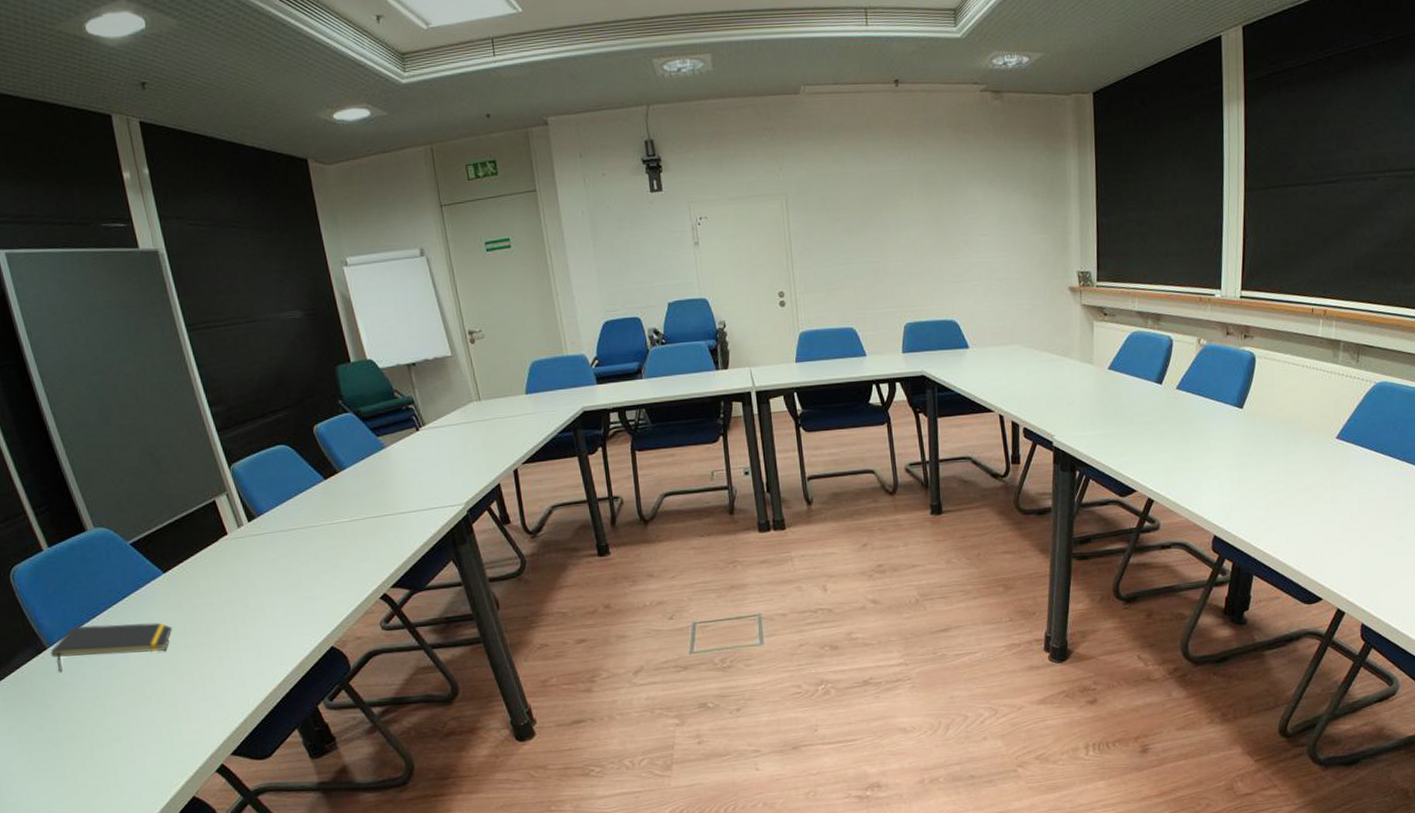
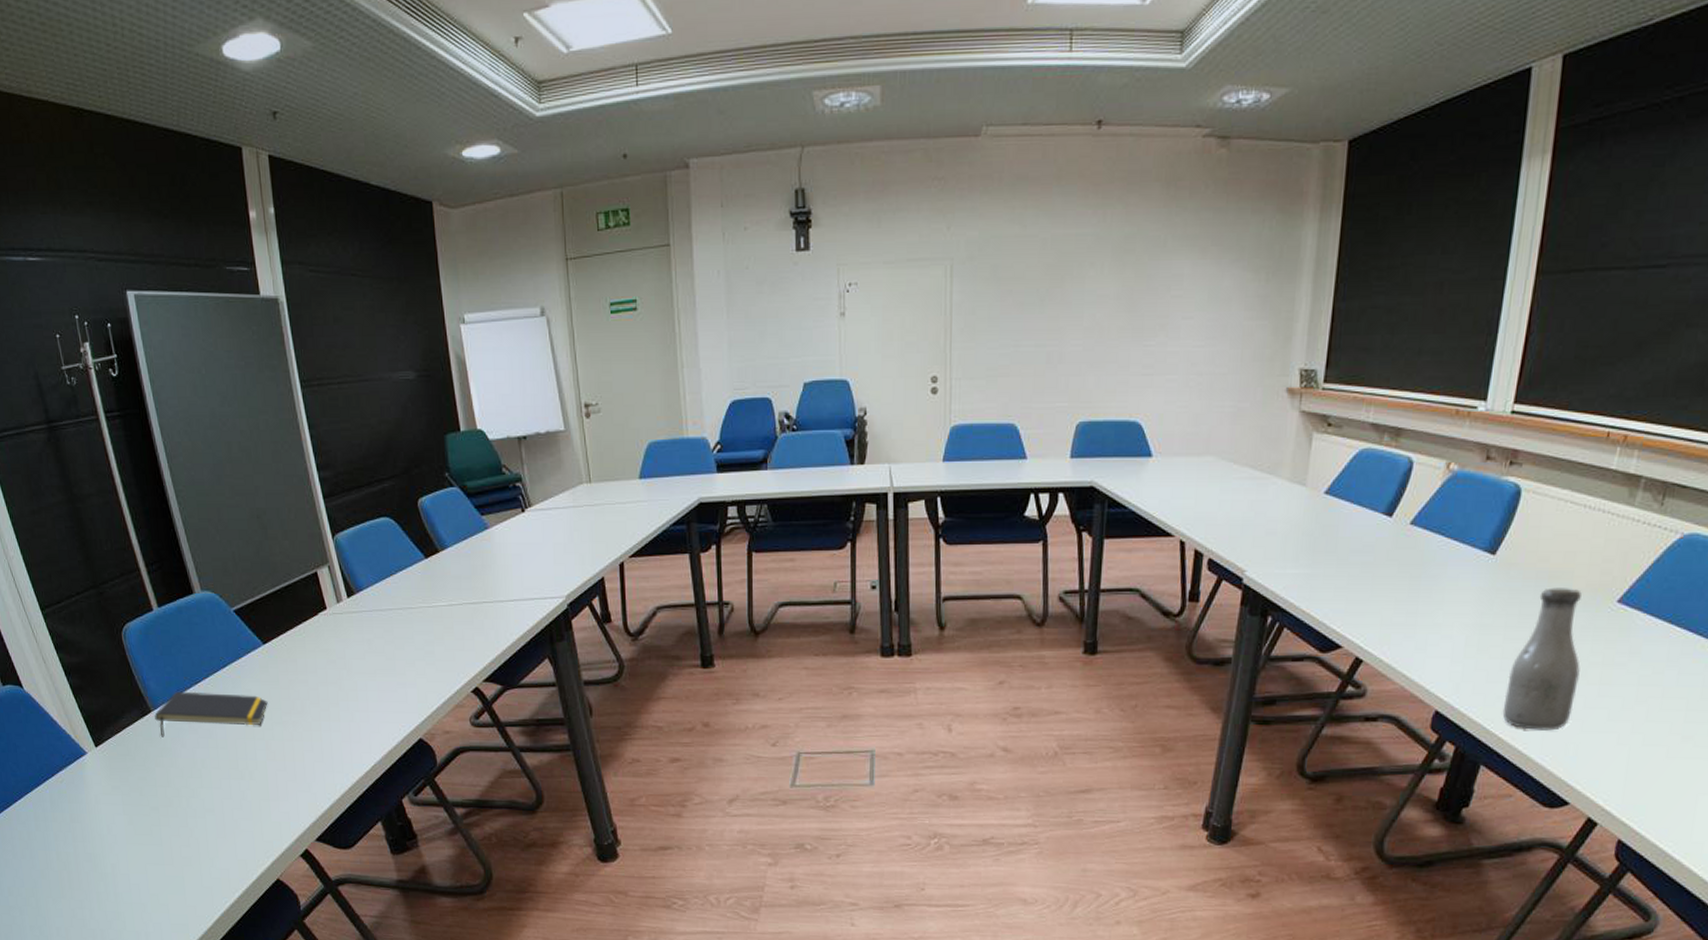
bottle: none [1264,430,1316,544] -> present [1502,588,1582,731]

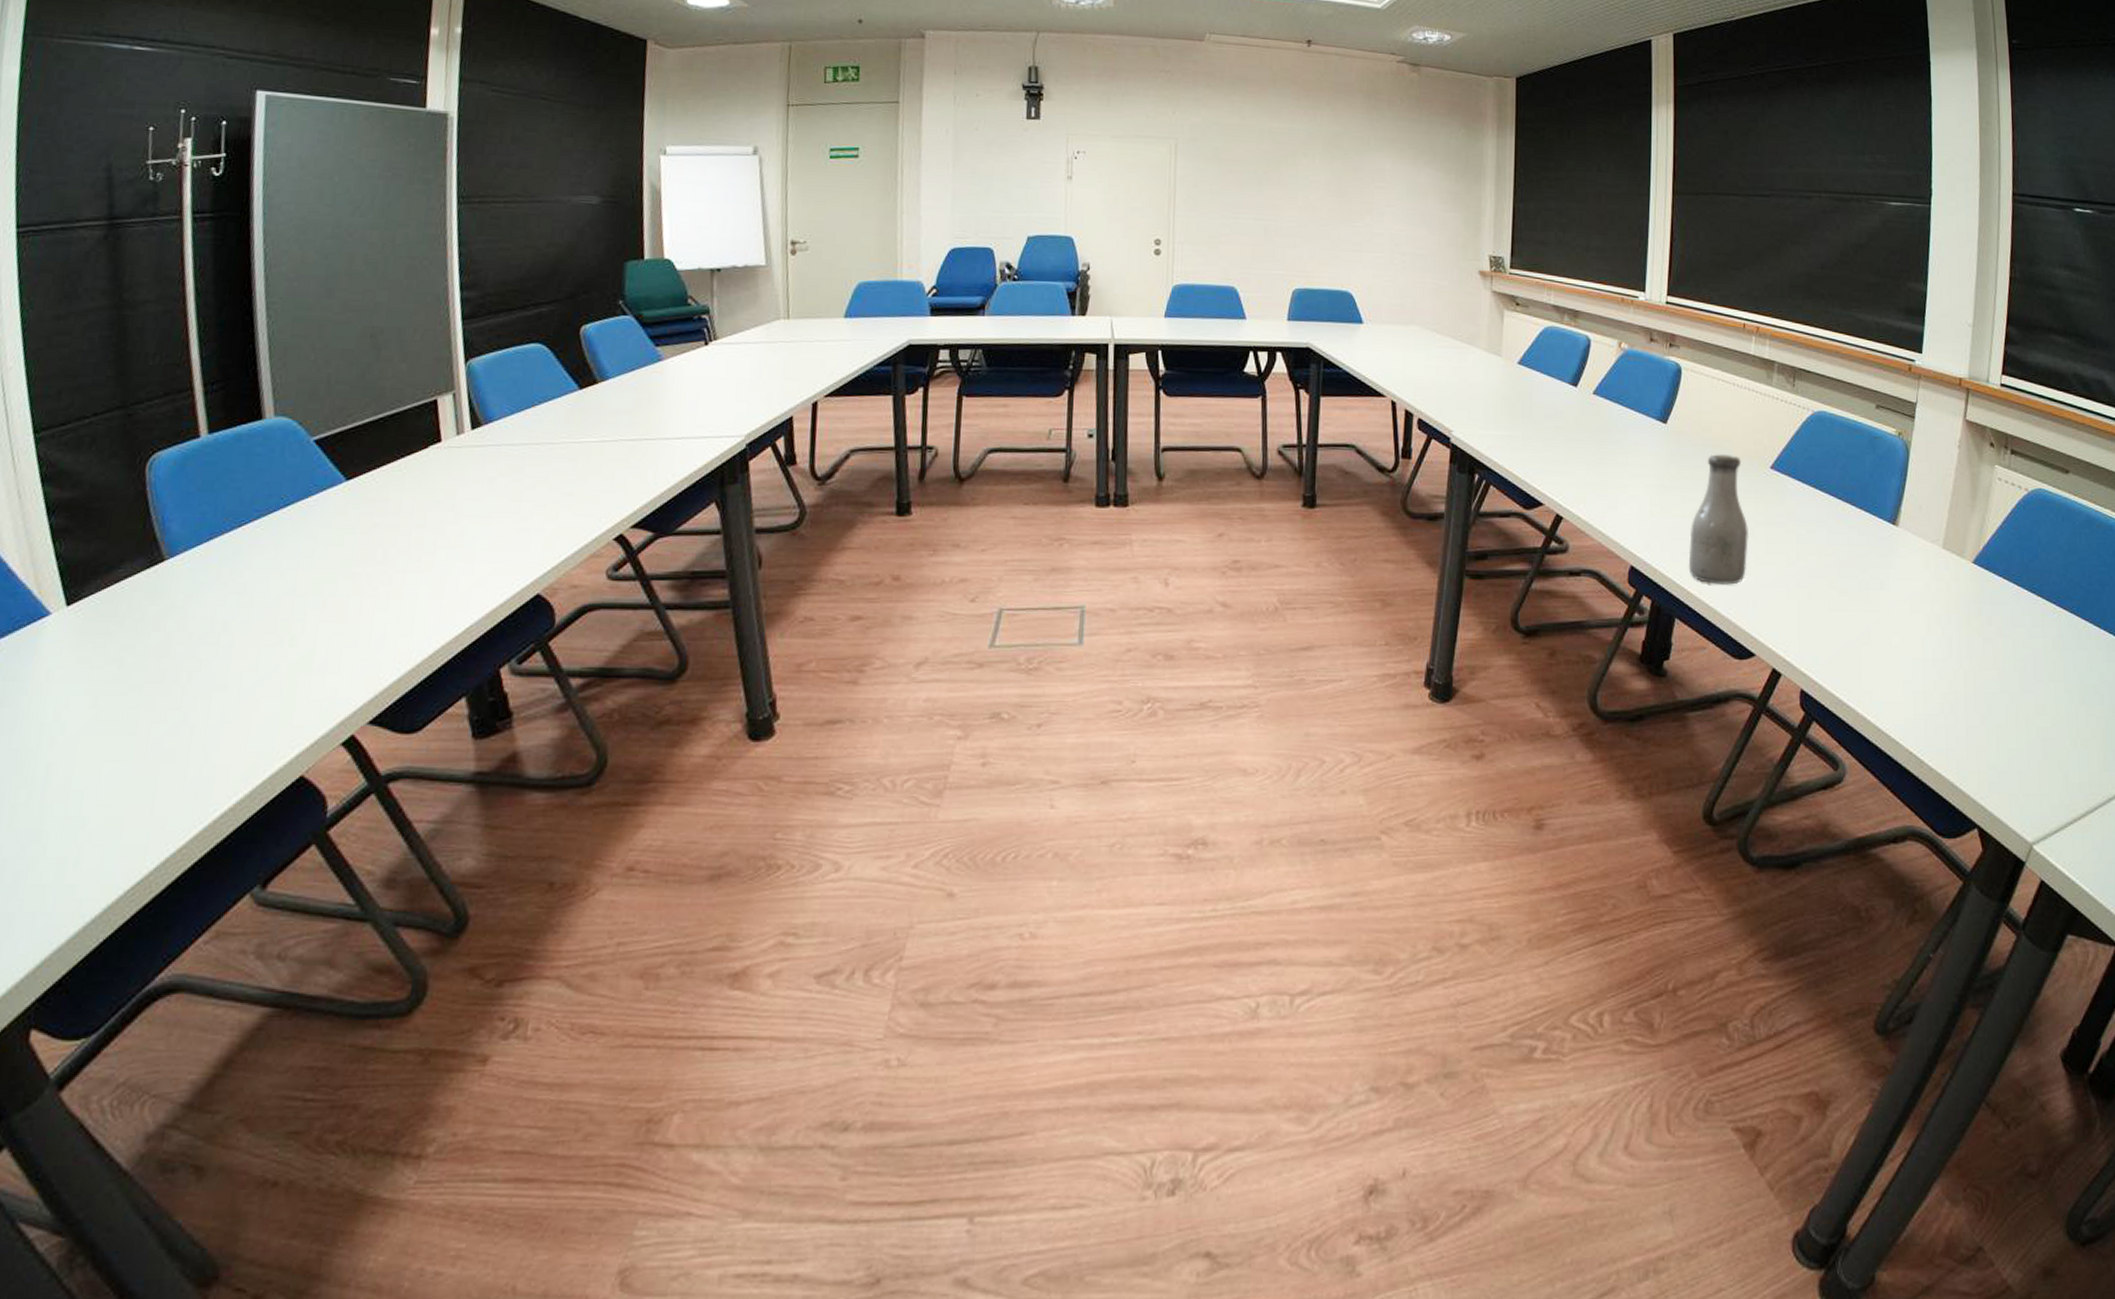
notepad: present [154,691,268,737] -> none [167,536,337,593]

